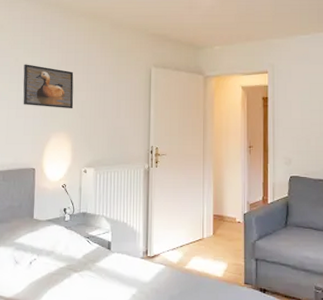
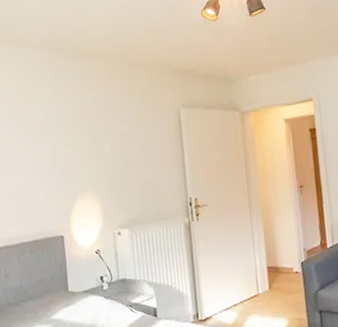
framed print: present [23,64,74,109] -> none [37,120,98,167]

